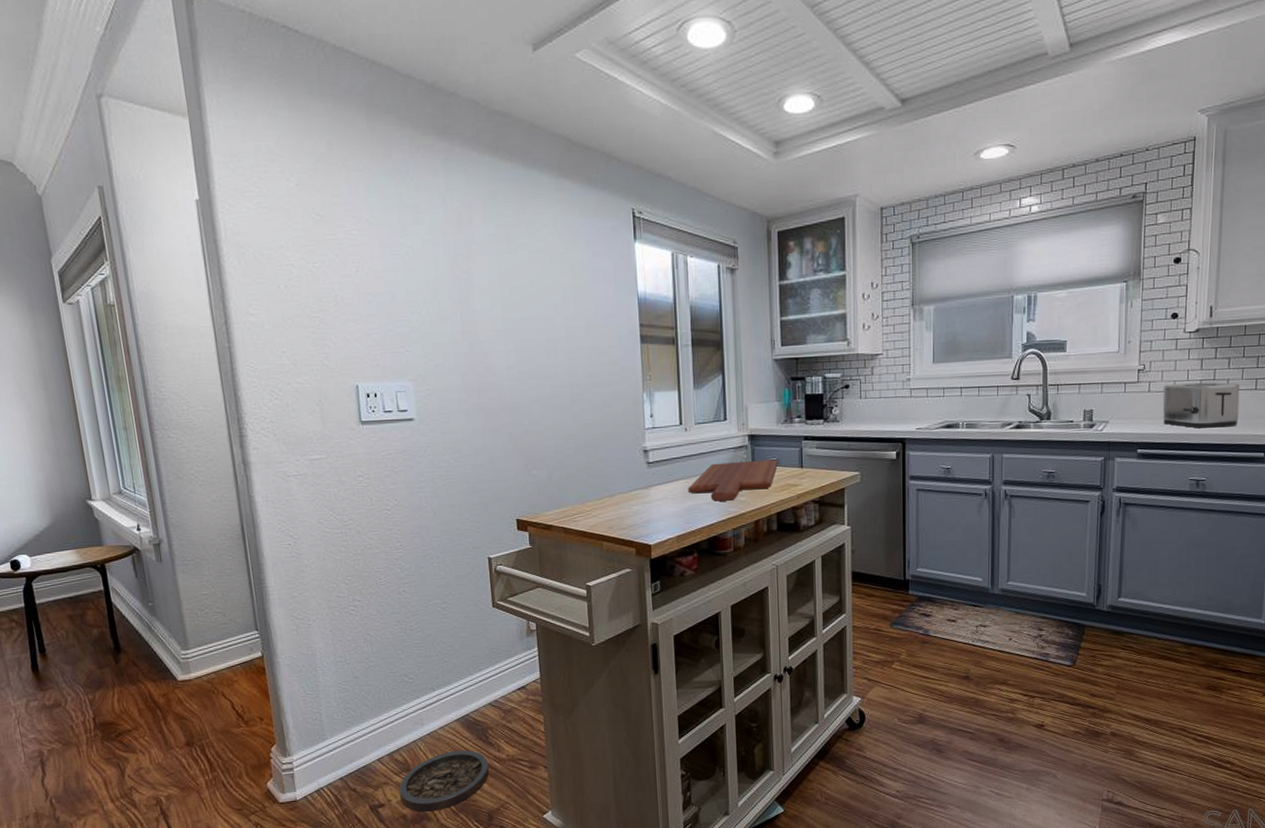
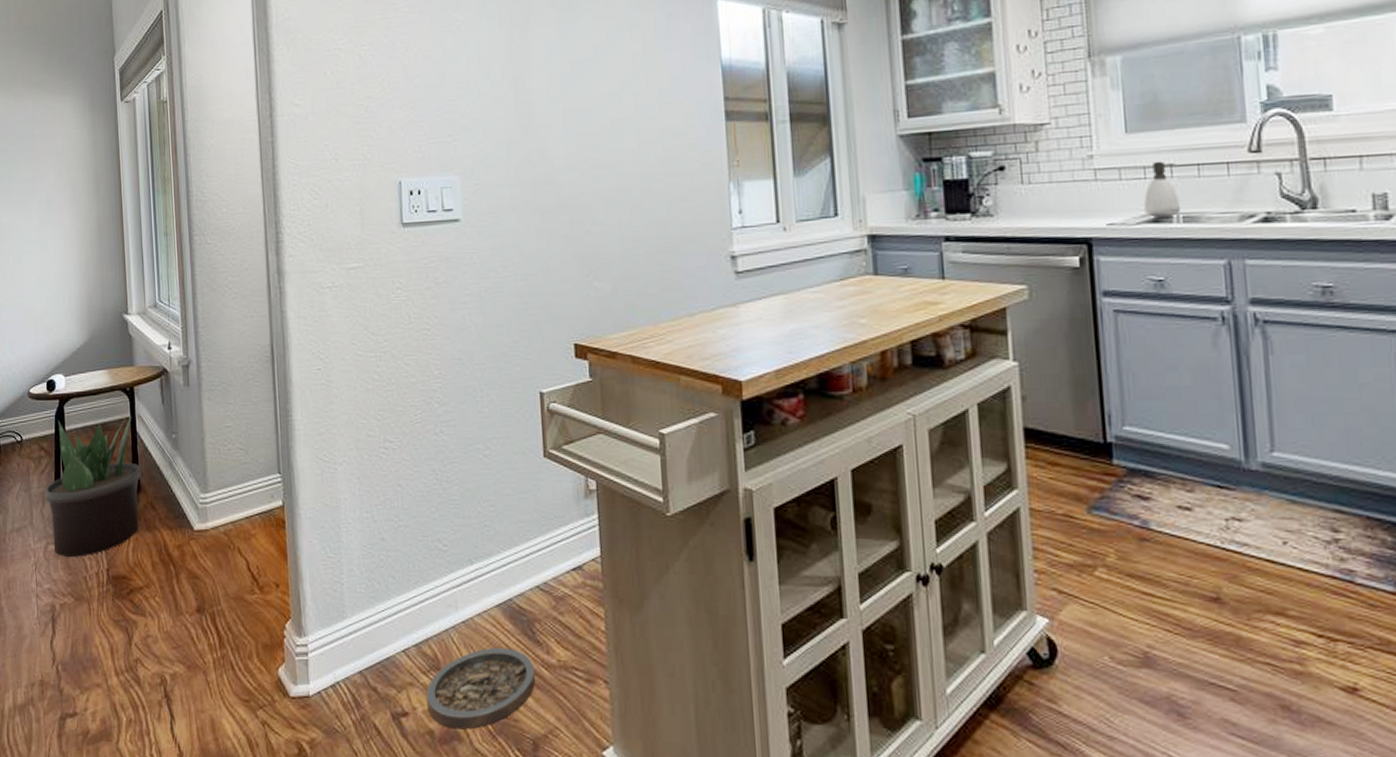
planter: none [20,589,122,711] -> present [45,416,141,557]
cutting board: present [687,459,778,502] -> none [788,268,910,324]
soap dispenser: none [942,384,966,425] -> present [1144,161,1182,219]

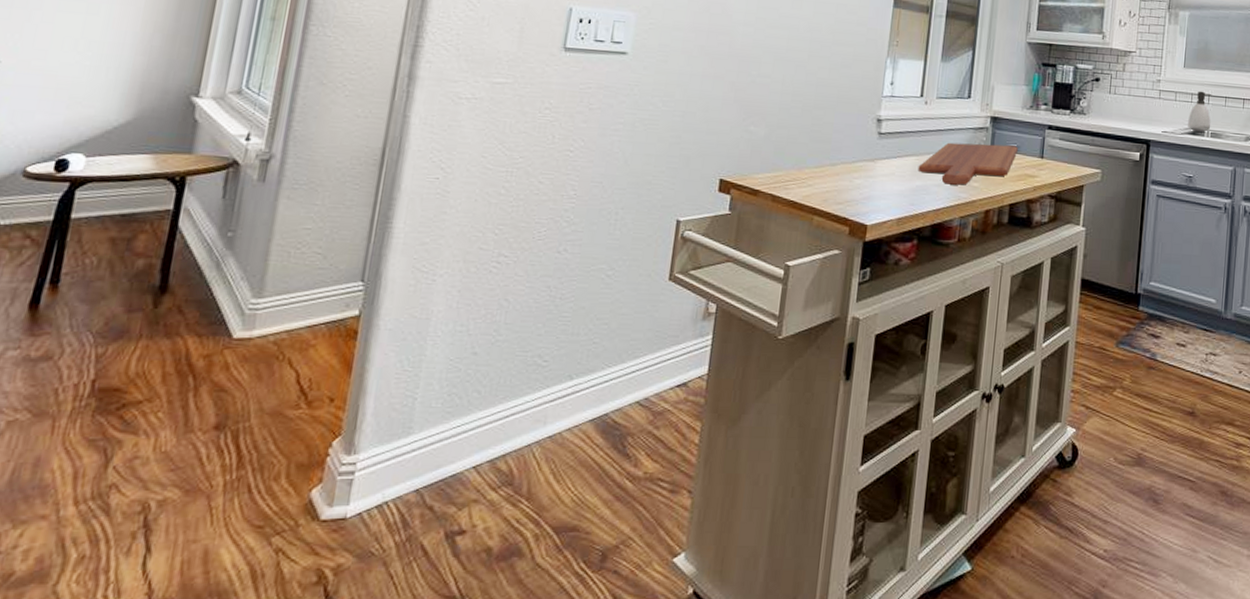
planter: present [45,416,141,557] -> none [14,205,175,365]
pet bowl: present [426,648,535,730] -> none [489,462,618,545]
cutting board: none [788,268,910,324] -> present [917,142,1018,185]

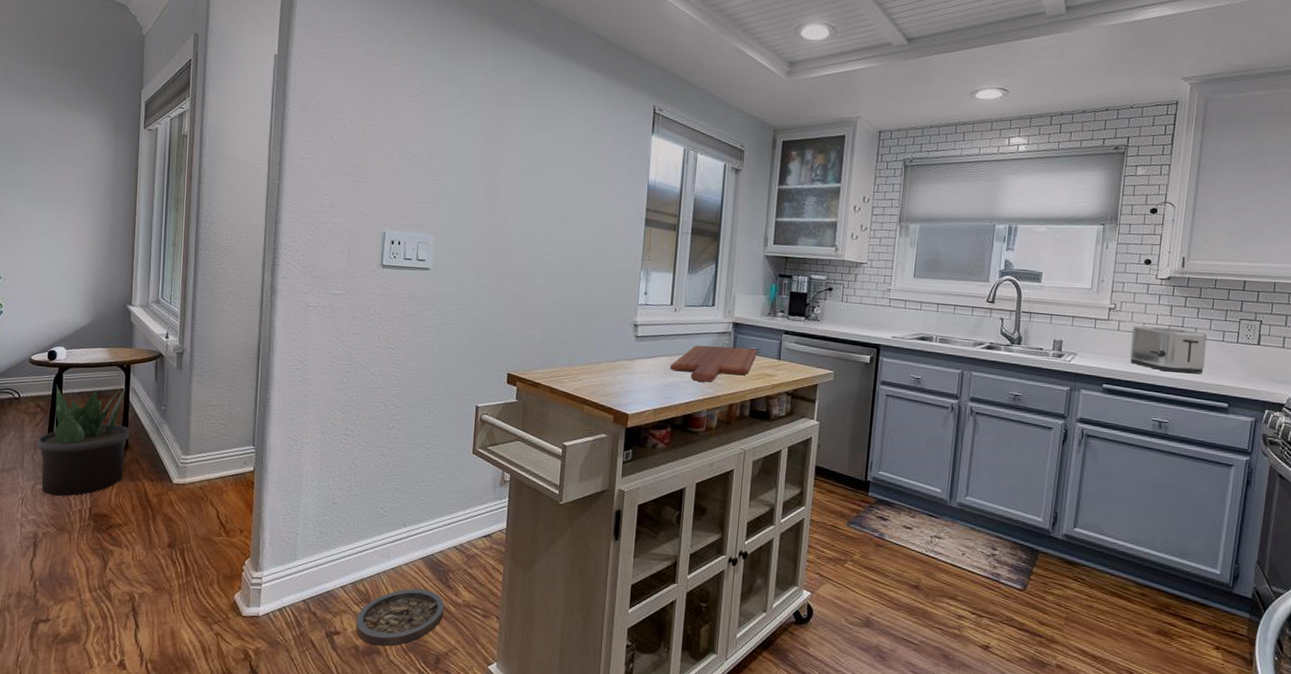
planter: none [14,205,175,365] -> present [37,384,129,496]
pet bowl: none [489,462,618,545] -> present [355,588,444,646]
soap dispenser: present [1188,91,1212,133] -> none [917,299,941,339]

